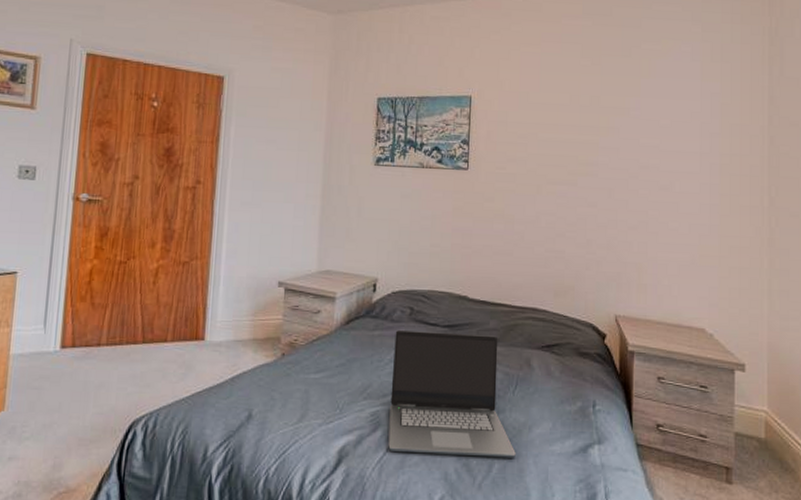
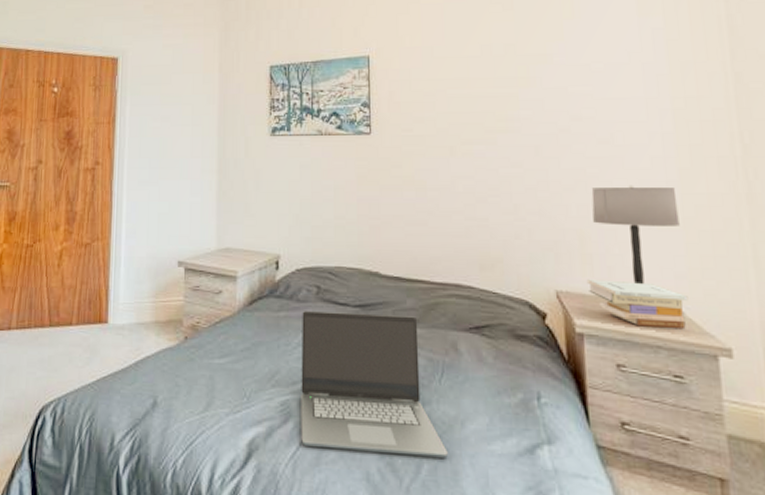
books: none [640,306,717,347] -> present [586,279,688,328]
table lamp: none [650,227,717,312] -> present [591,185,680,285]

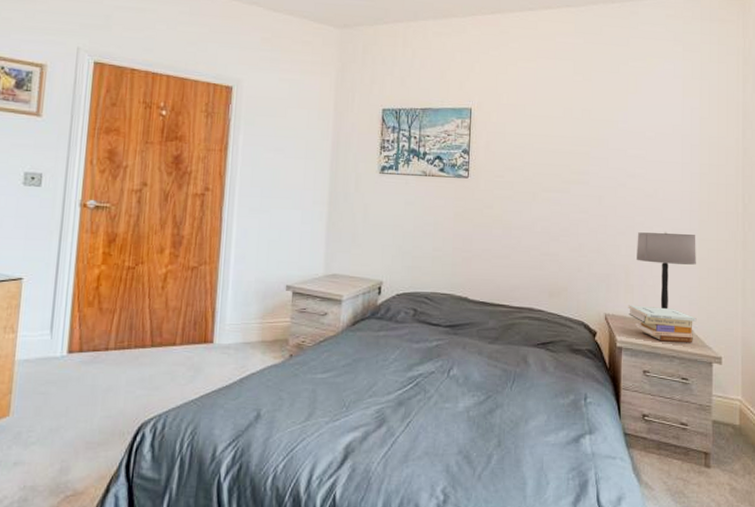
laptop: present [301,311,448,458] -> none [393,331,513,449]

